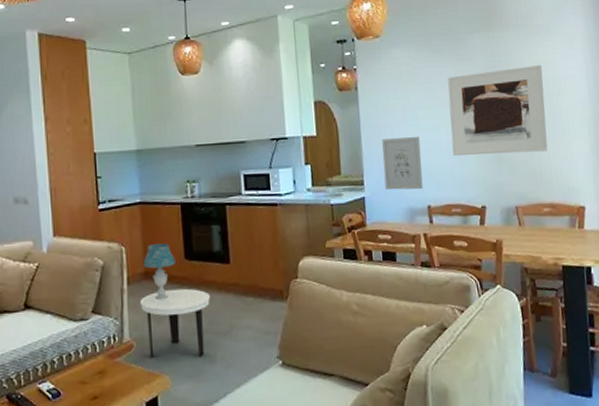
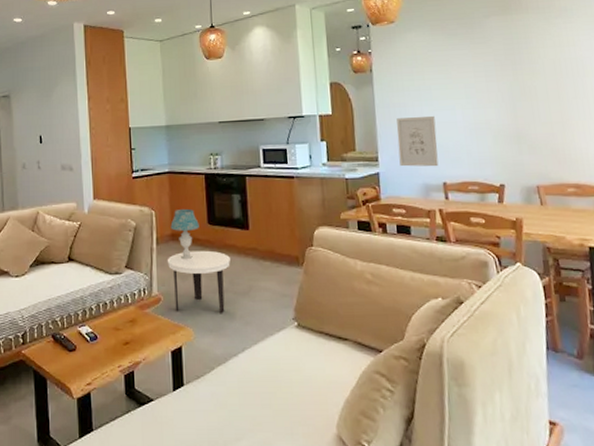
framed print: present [448,64,548,156] -> none [464,46,572,135]

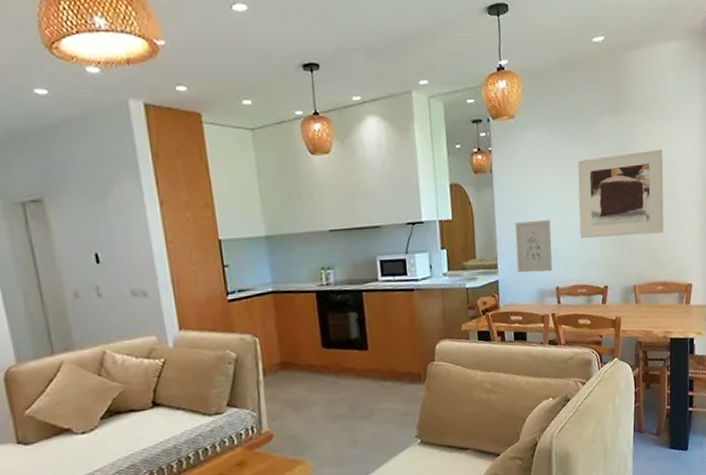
side table: present [167,250,230,314] -> none [277,376,349,446]
table lamp: present [170,208,199,260] -> none [279,332,313,390]
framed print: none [464,46,572,135] -> present [578,149,664,238]

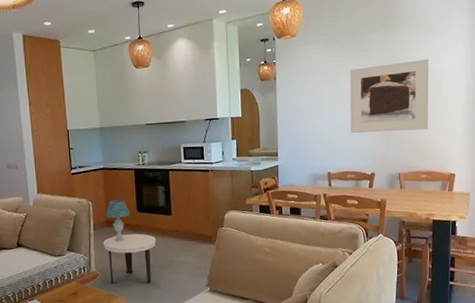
side table: none [277,376,349,446] -> present [103,233,156,285]
table lamp: none [279,332,313,390] -> present [105,199,130,242]
wall art: present [515,219,553,273] -> none [293,117,325,160]

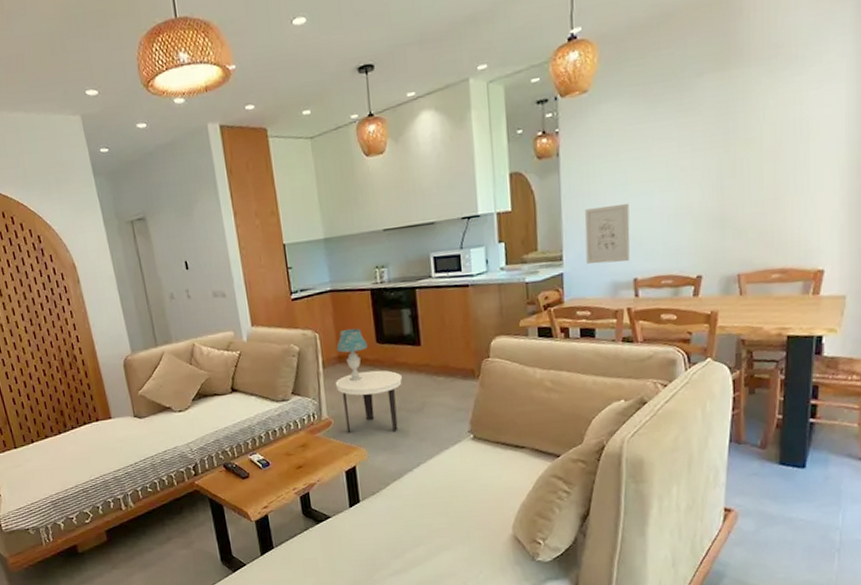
wall art: none [293,117,325,160] -> present [584,202,630,265]
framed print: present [349,58,429,133] -> none [666,105,789,222]

